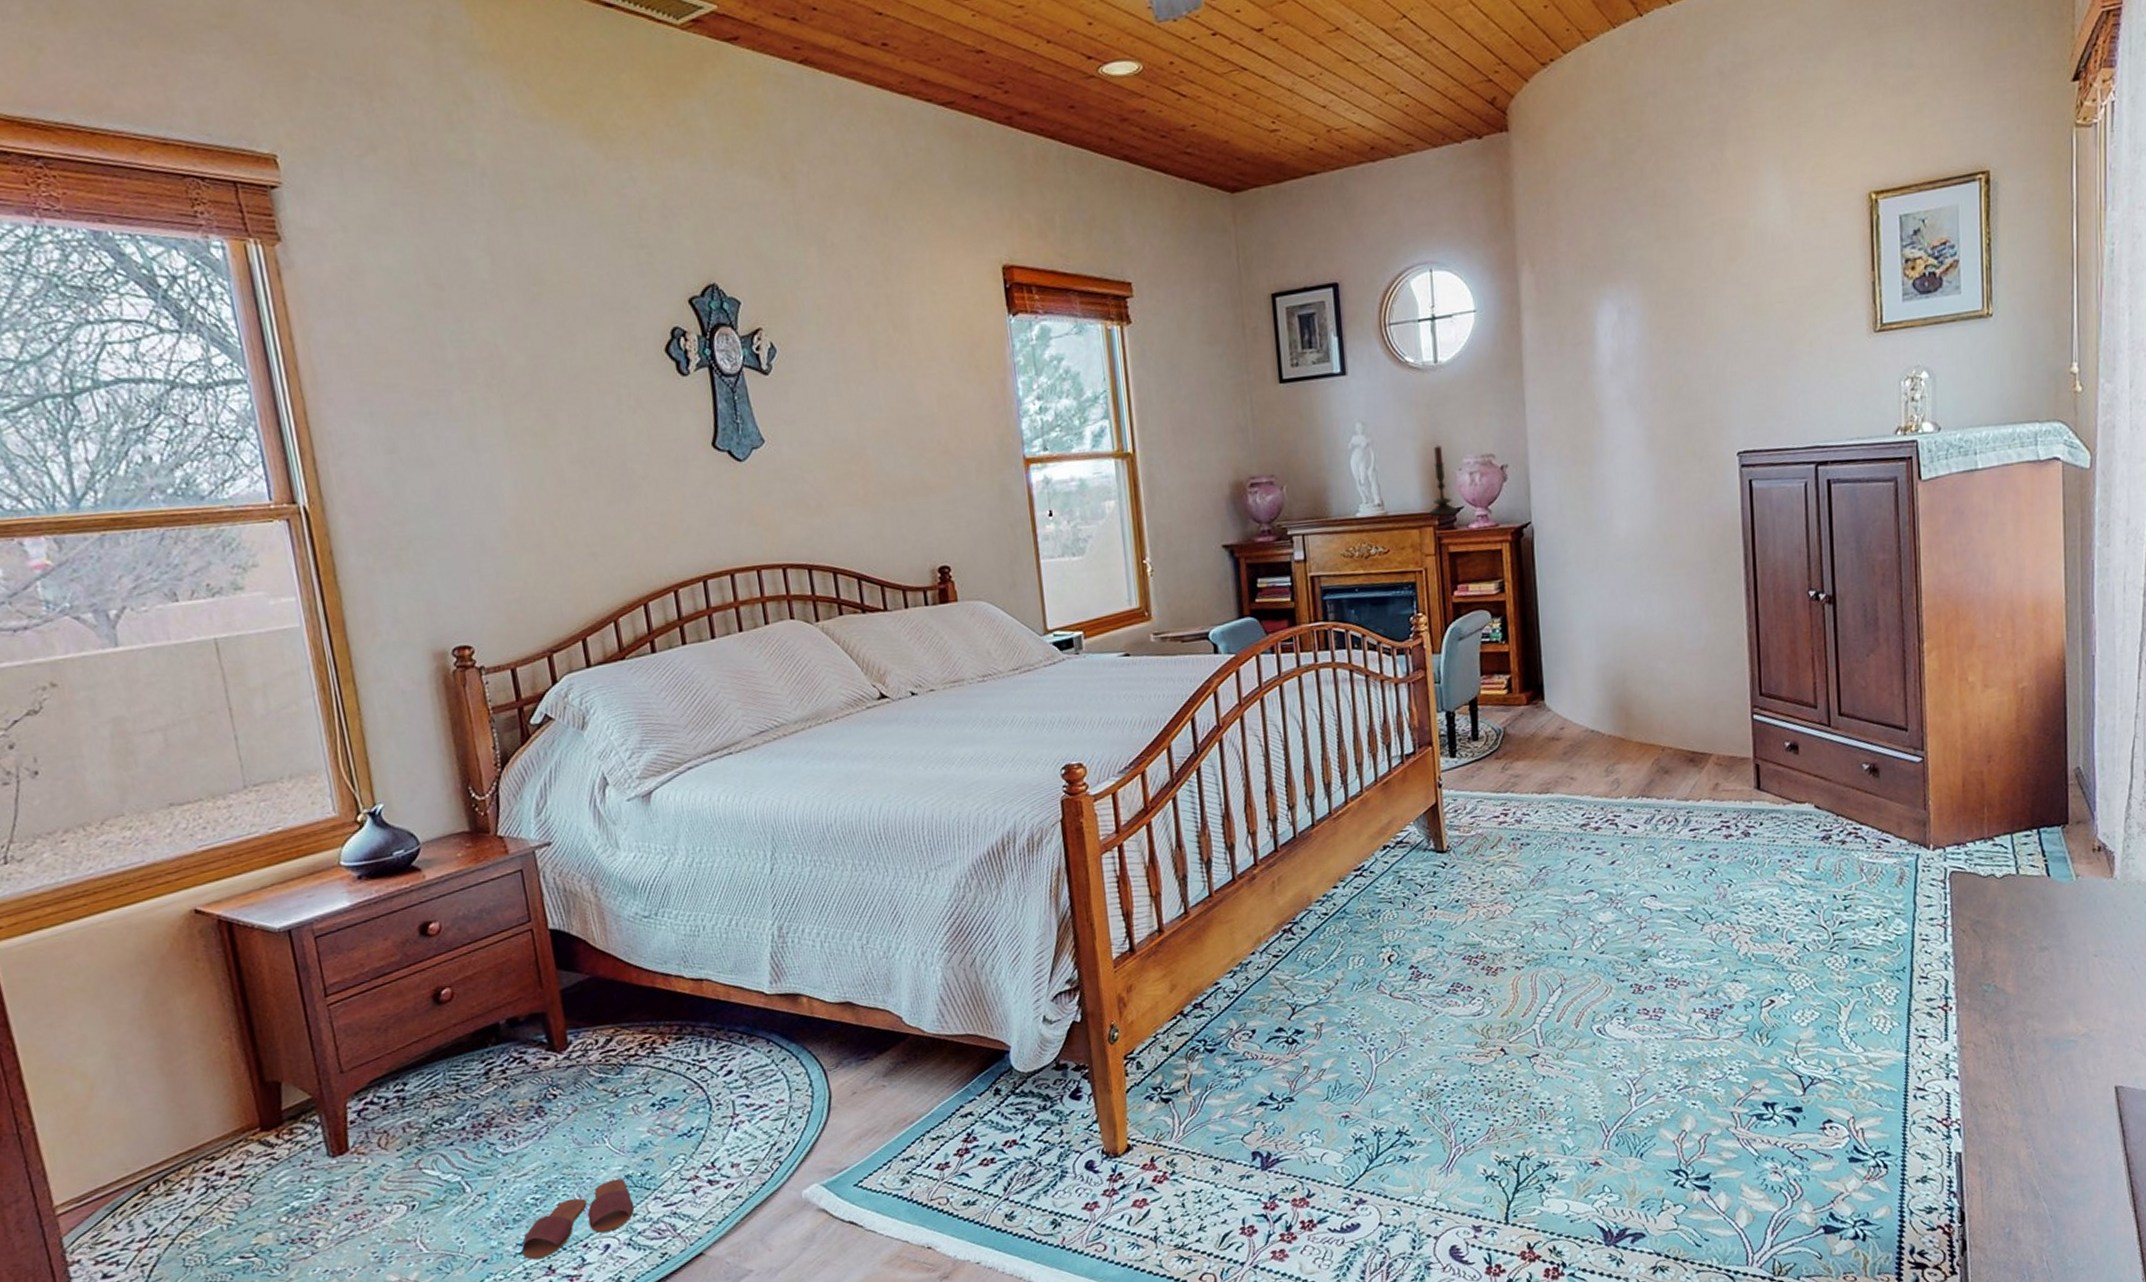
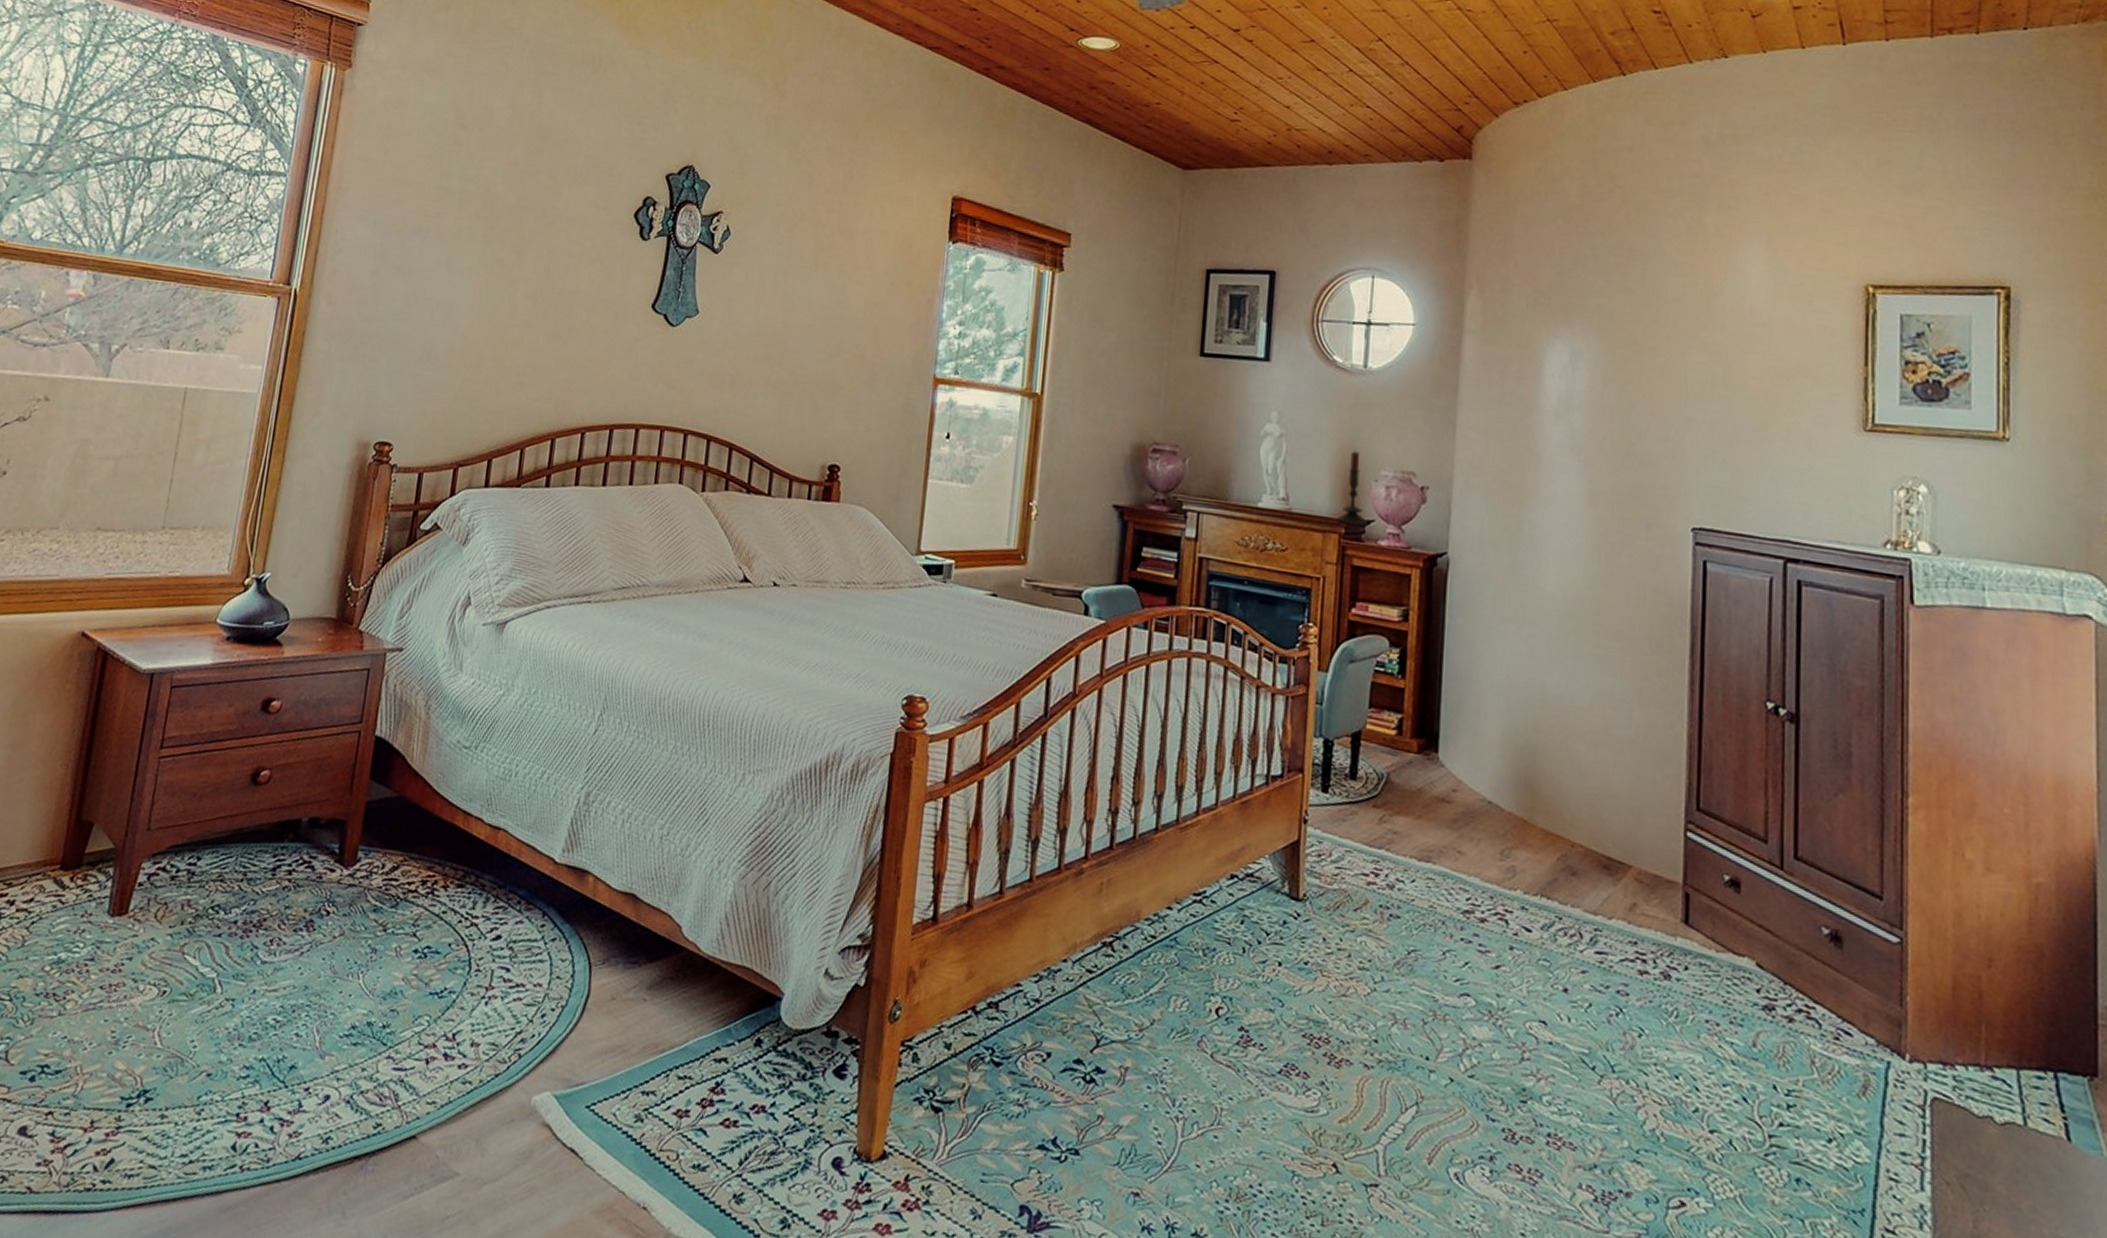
slippers: present [521,1178,635,1260] -> none [245,1022,367,1091]

